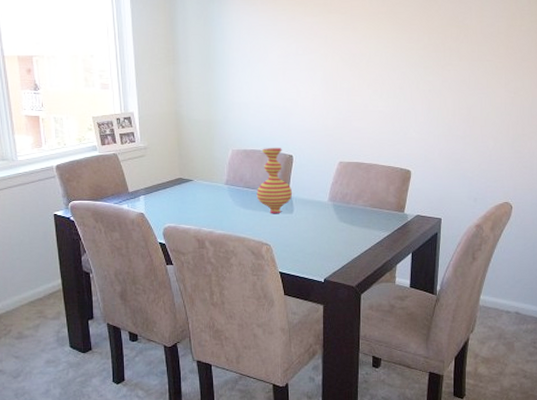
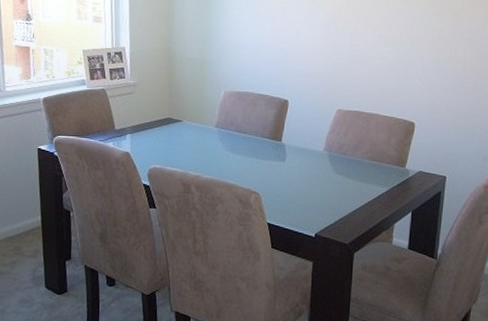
vase: present [256,148,292,213] -> none [247,91,285,161]

